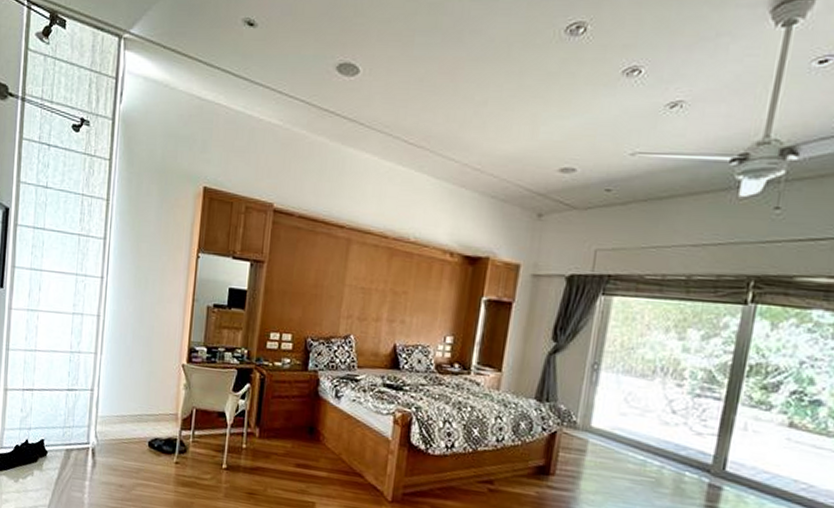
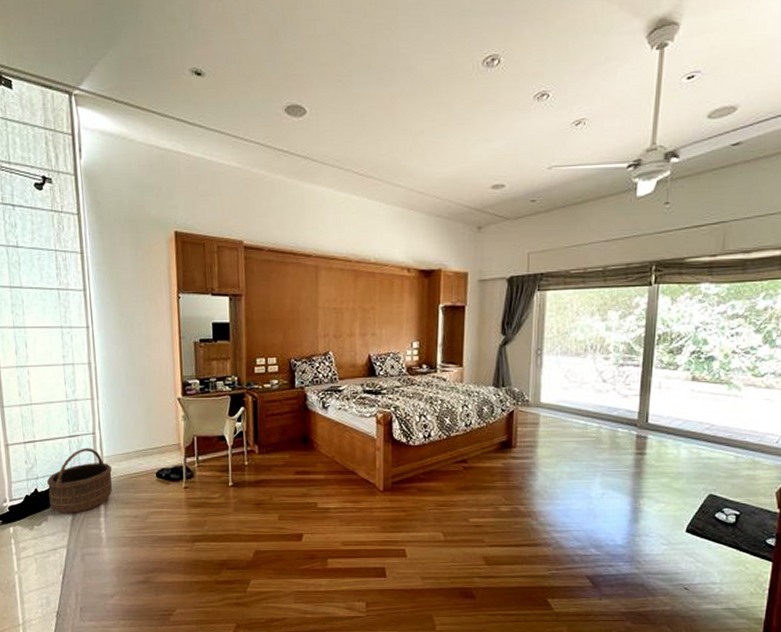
basket: none [38,403,104,472] -> present [47,448,113,513]

